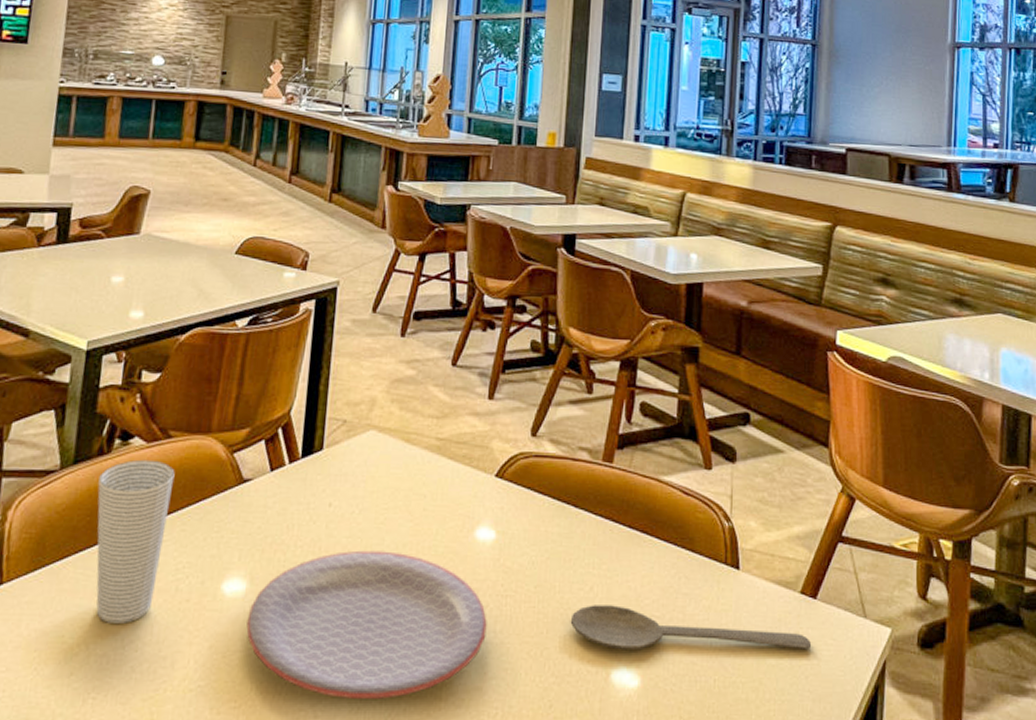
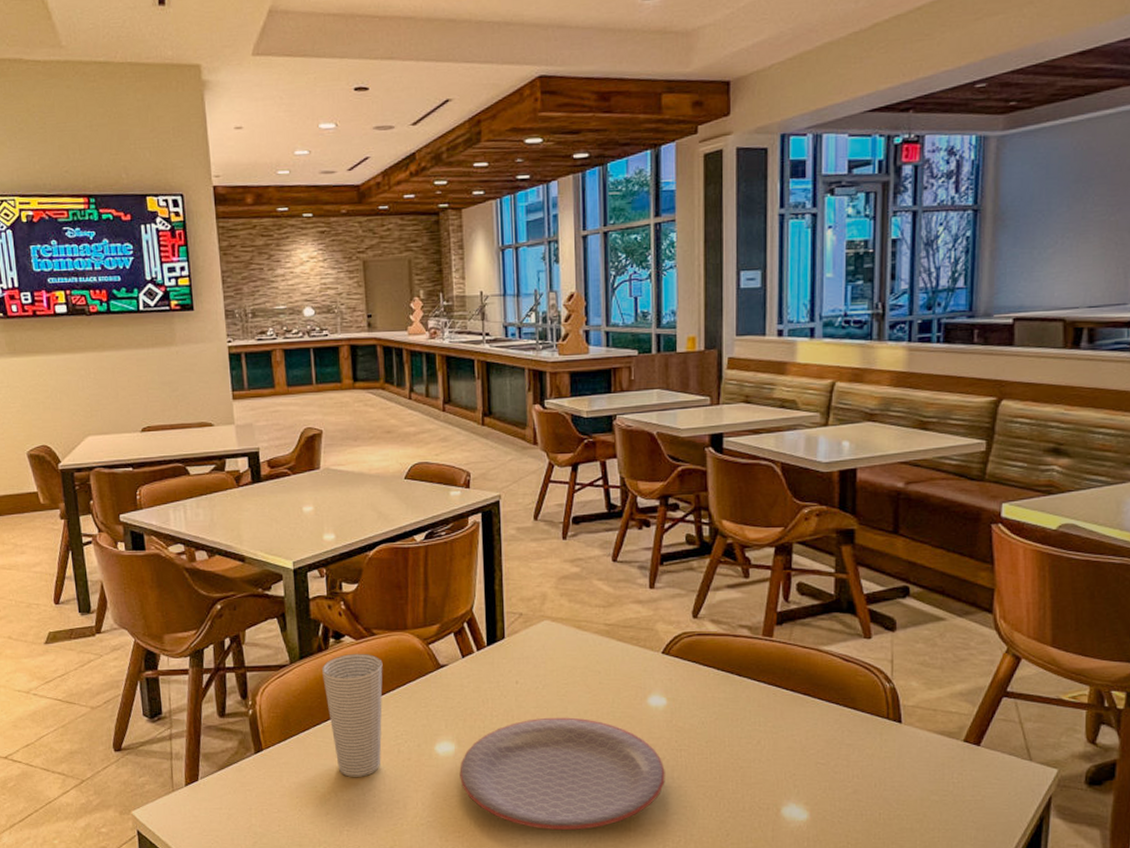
wooden spoon: present [570,605,812,651] -> none [741,755,976,791]

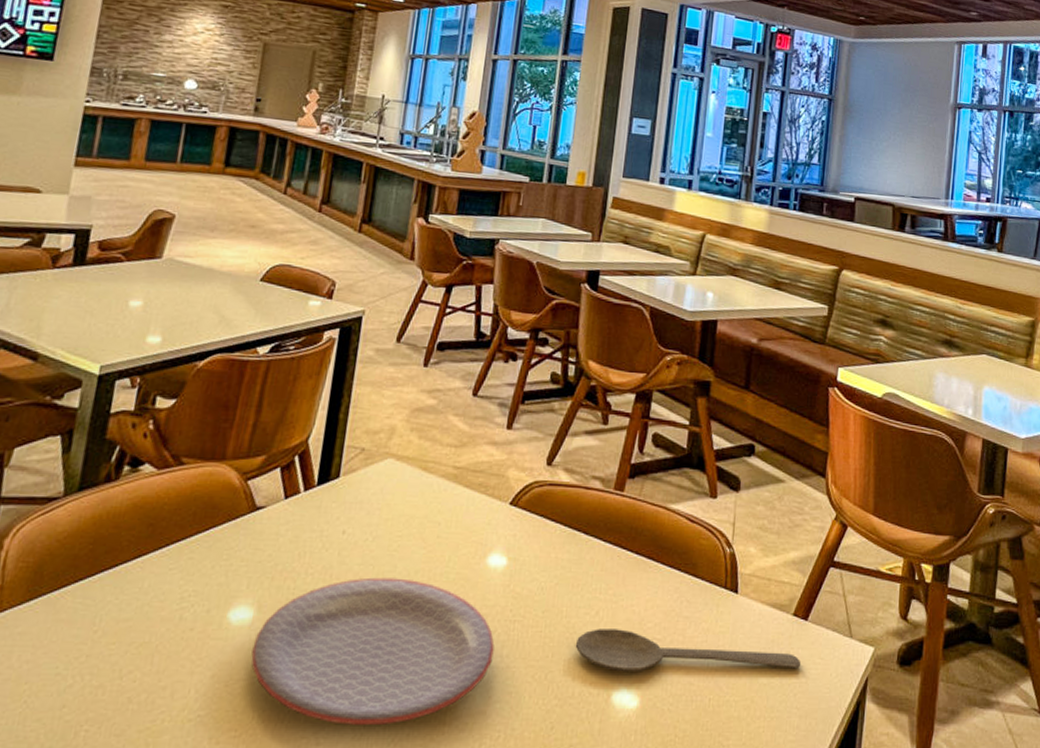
cup: present [322,653,383,777] -> none [93,486,185,653]
wooden spoon: none [741,755,976,791] -> present [575,629,801,672]

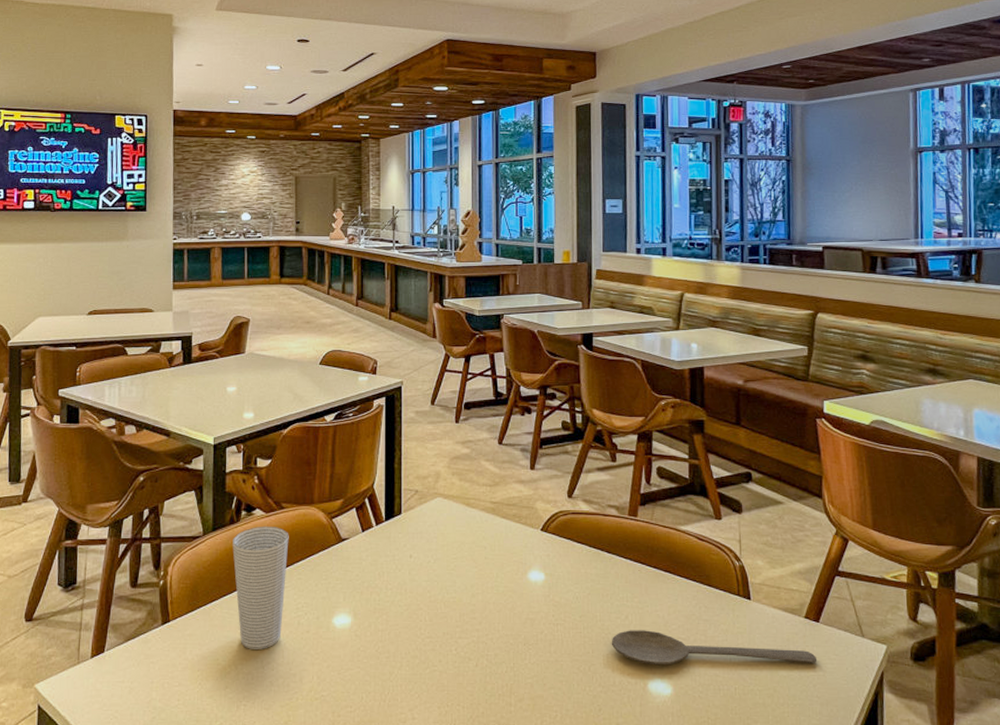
cup: none [93,486,185,653] -> present [232,526,289,649]
plate: present [251,577,494,725] -> none [354,591,543,705]

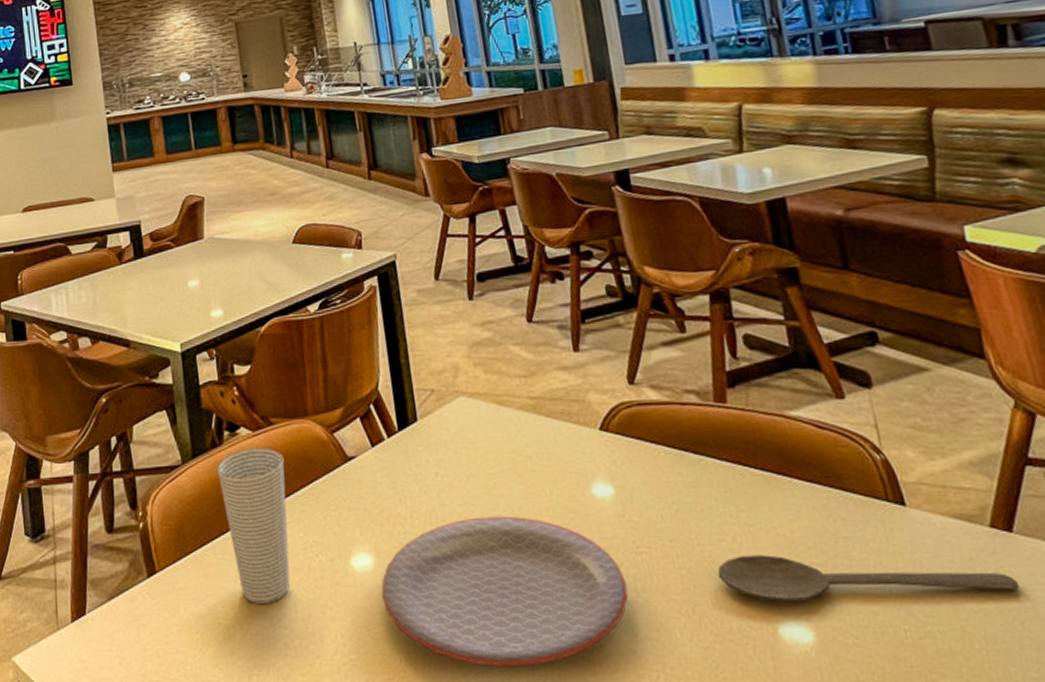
plate: none [354,591,543,705] -> present [381,515,629,666]

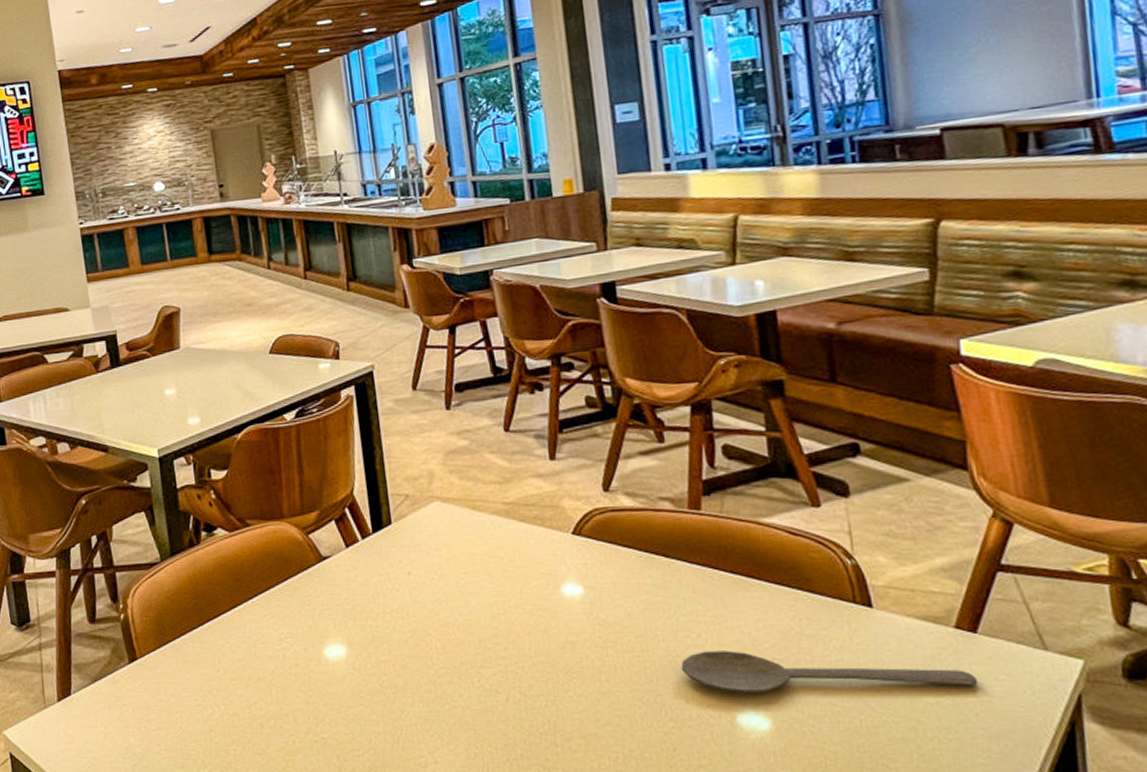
cup: present [217,447,291,604] -> none [195,546,266,688]
plate: present [381,515,629,666] -> none [353,612,592,746]

